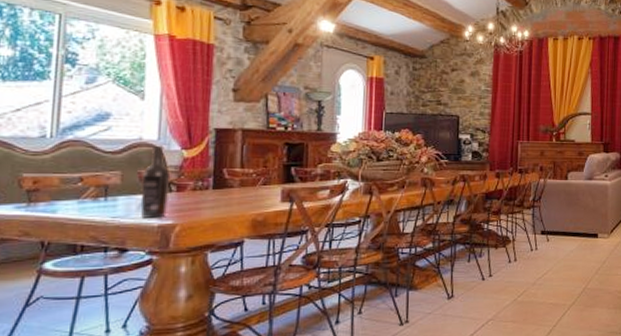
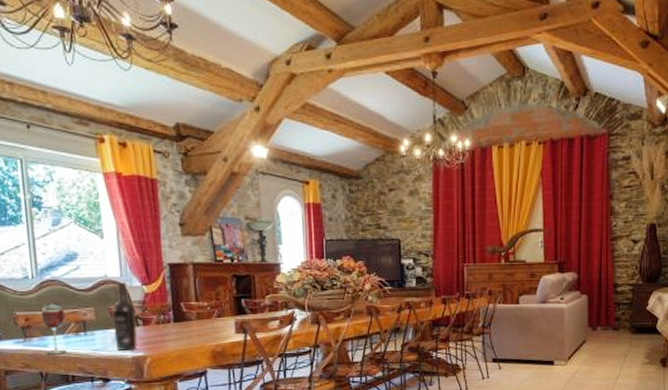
wineglass: none [53,165,85,222] -> present [41,303,66,355]

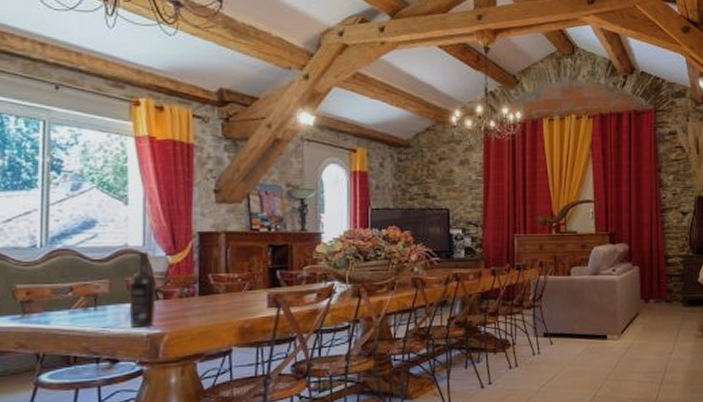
wineglass: present [41,303,66,355] -> none [46,275,75,333]

